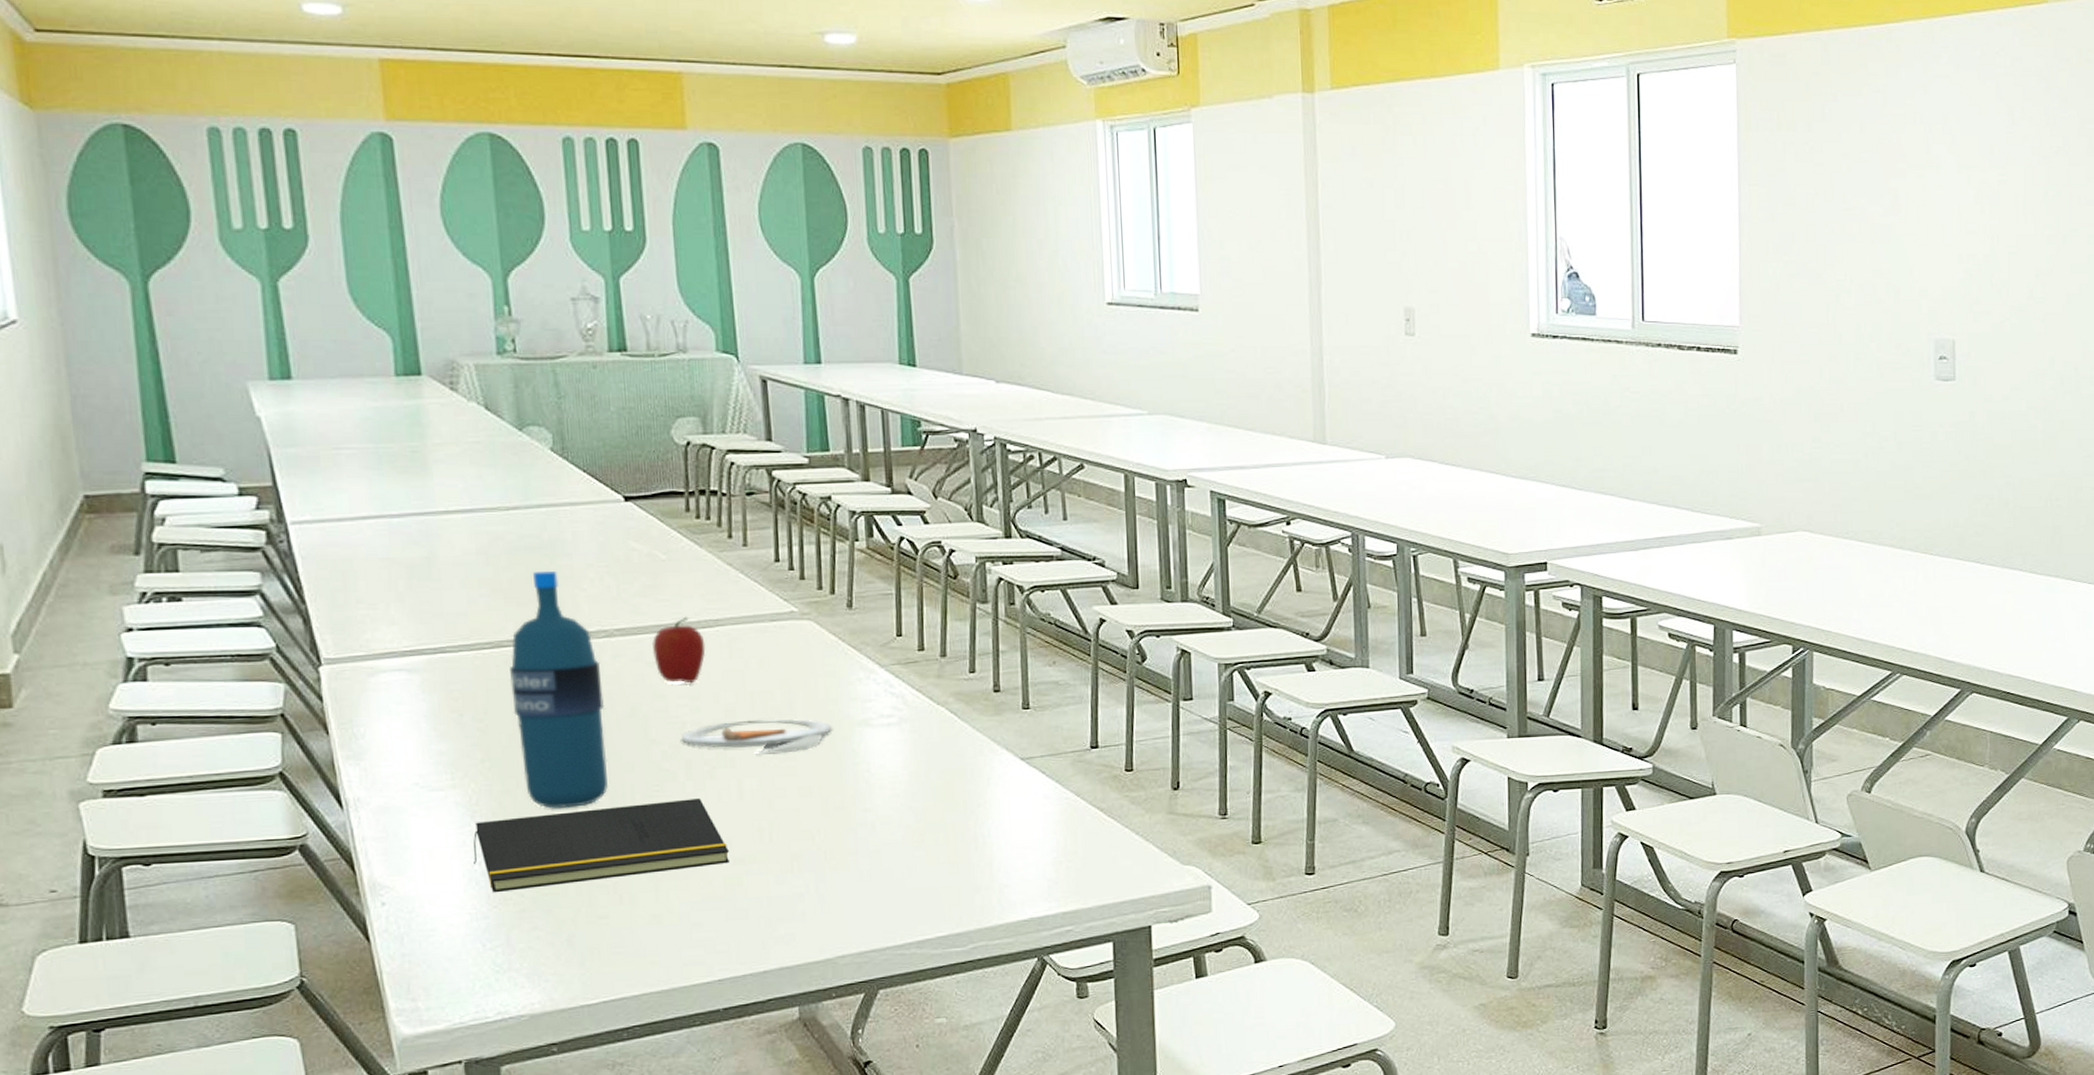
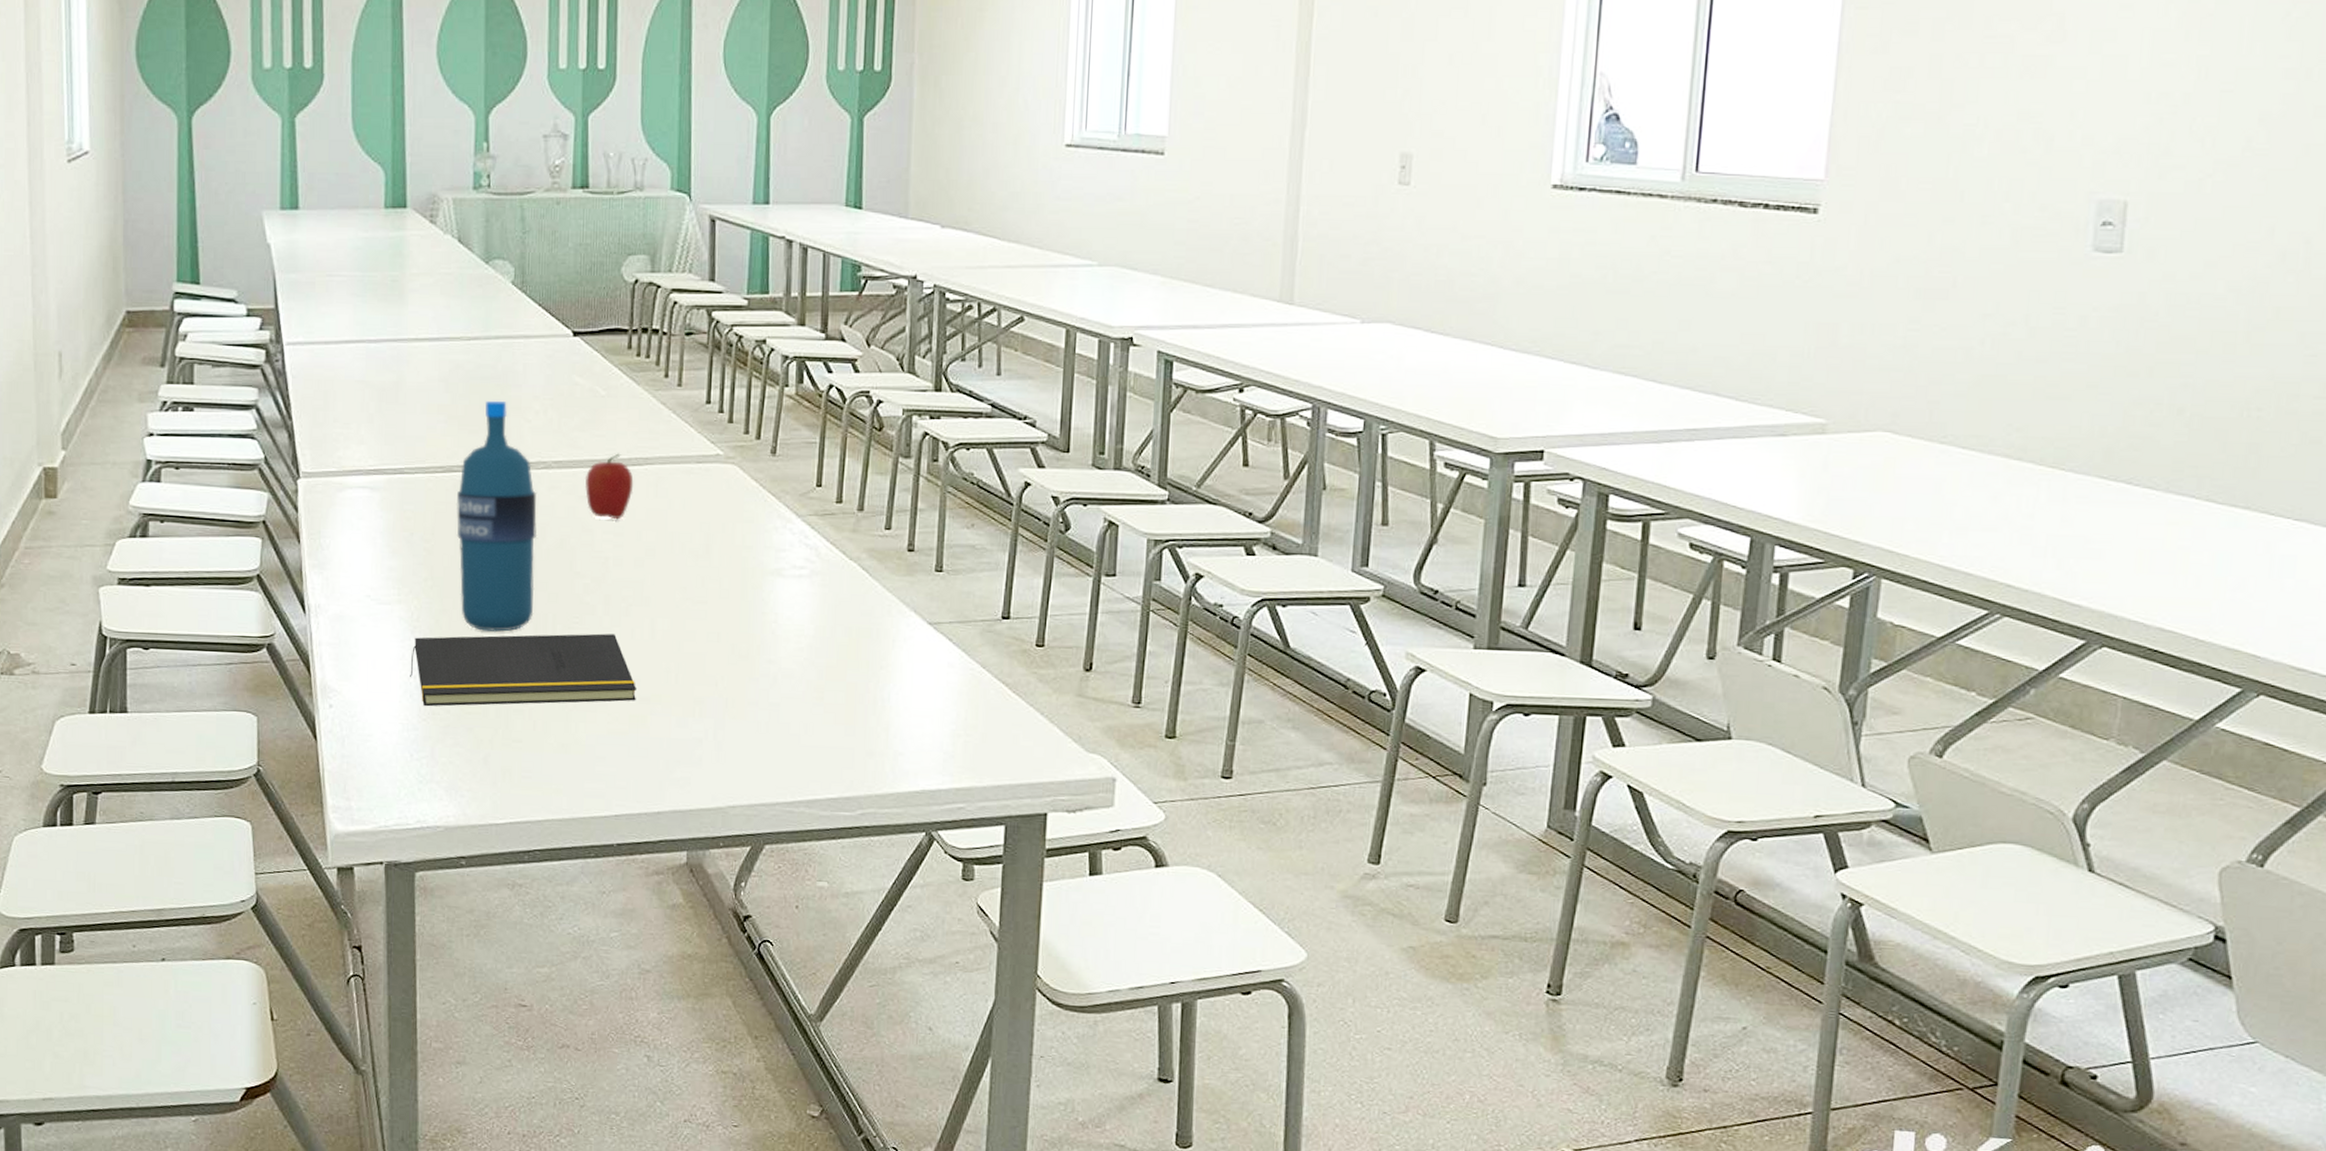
dinner plate: present [681,718,831,756] -> none [603,560,744,597]

